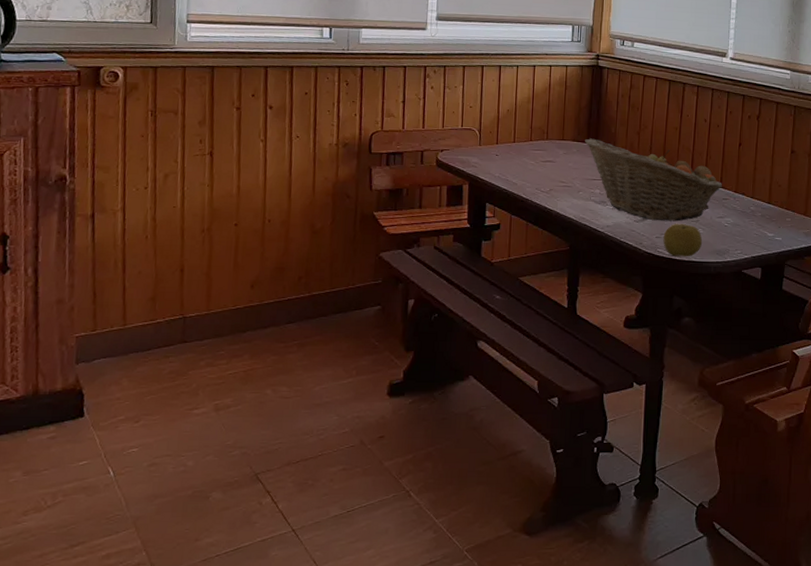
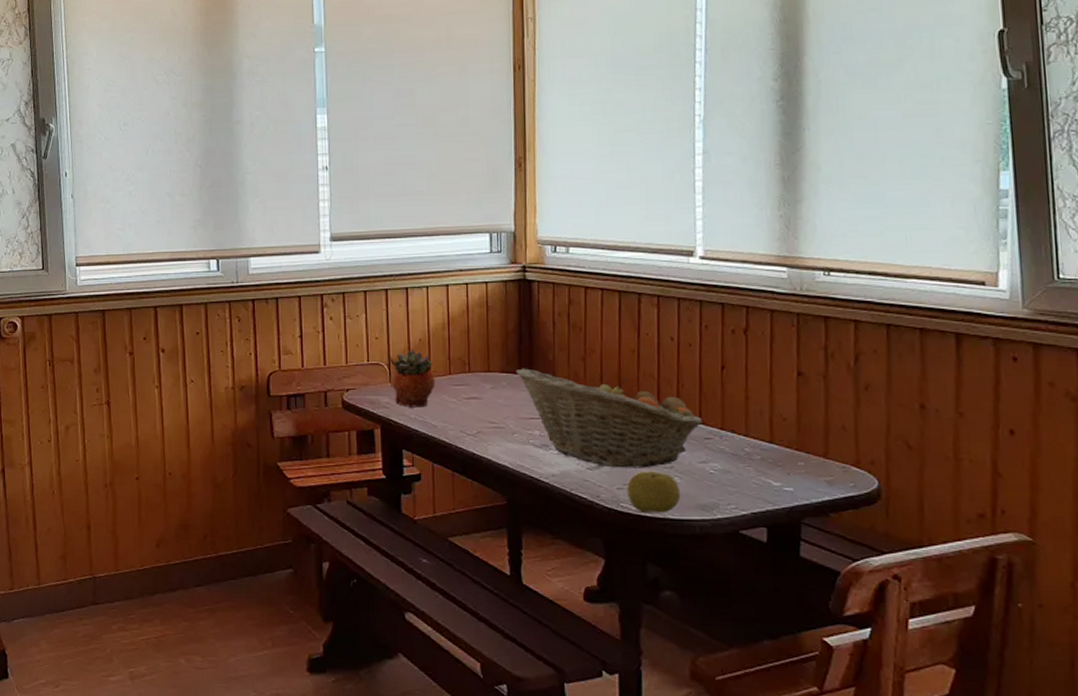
succulent planter: none [480,118,519,168] -> present [389,349,436,408]

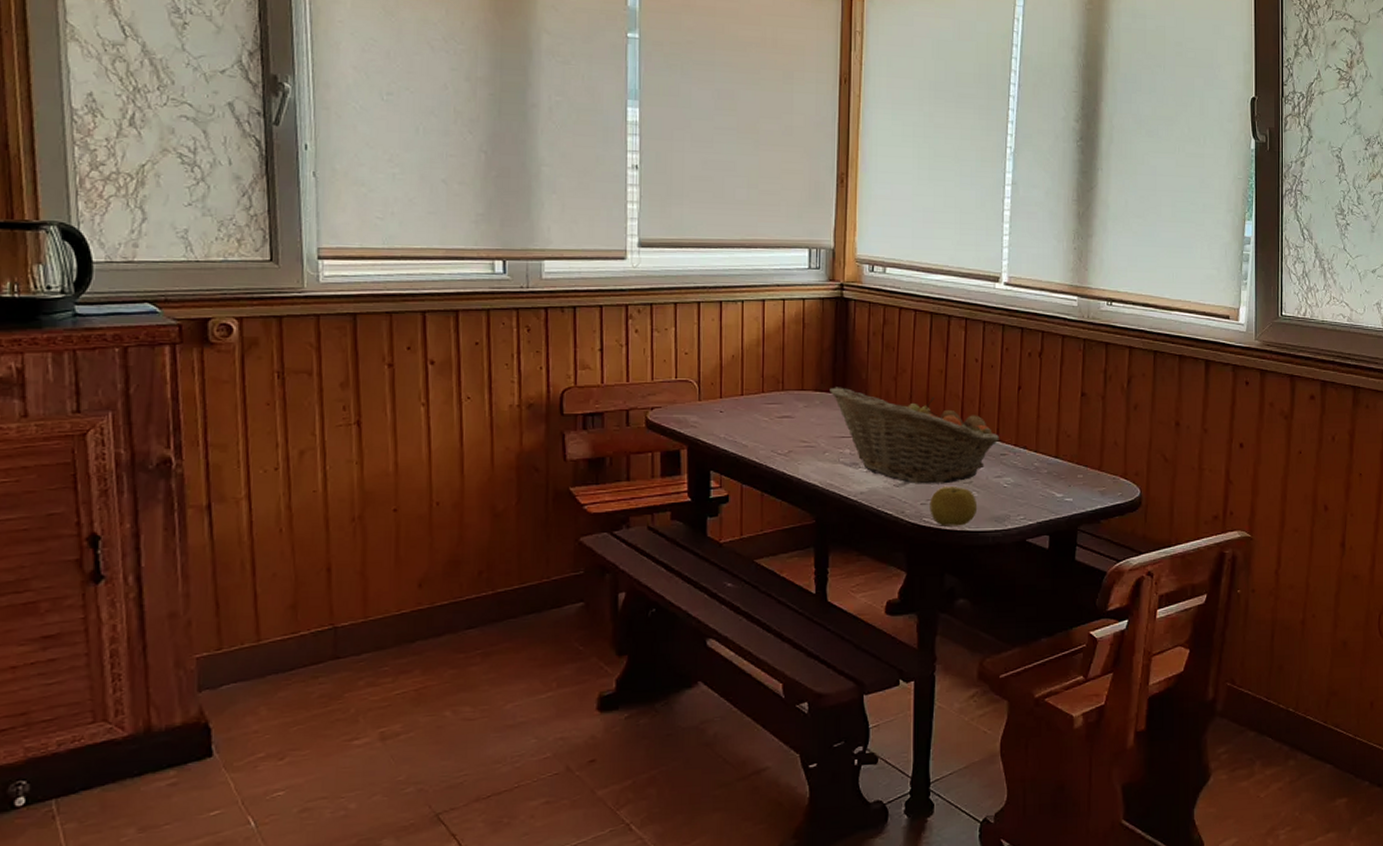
succulent planter: present [389,349,436,408] -> none [699,366,748,427]

